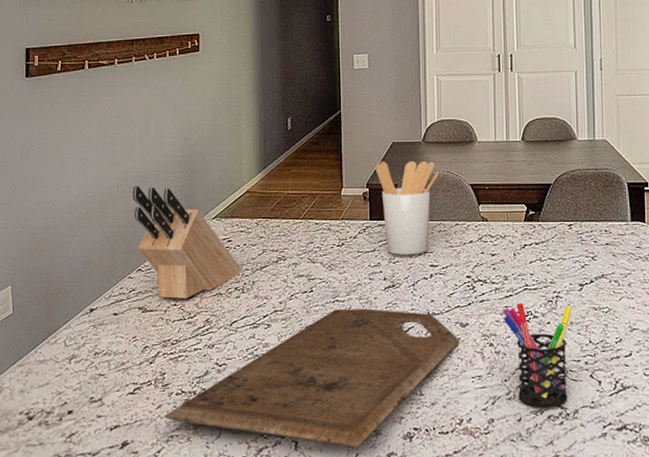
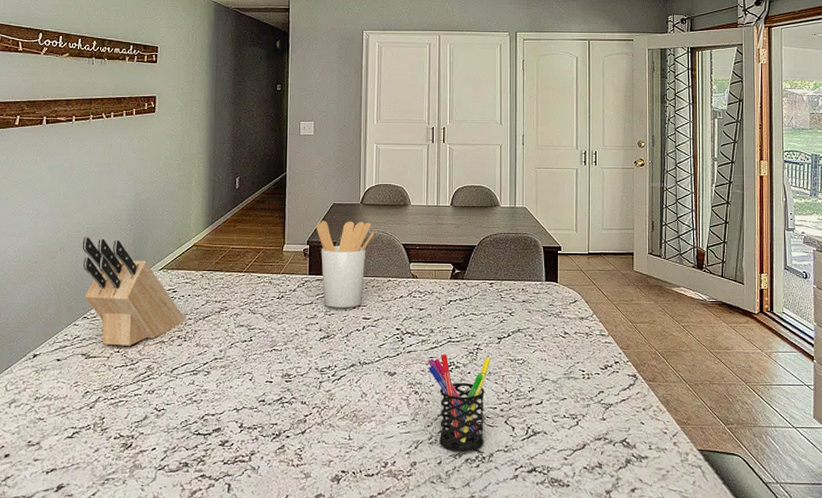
cutting board: present [163,309,459,448] -> none [100,357,387,490]

